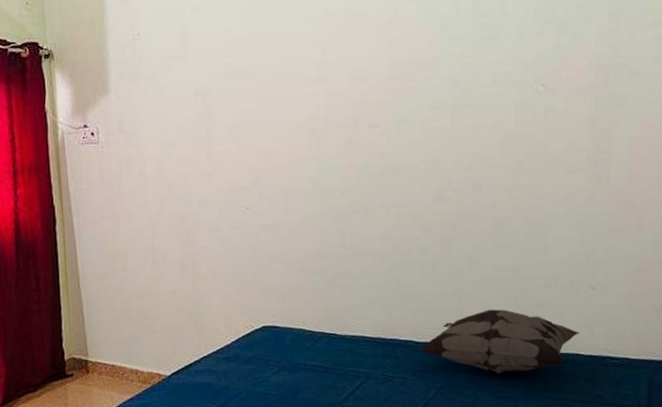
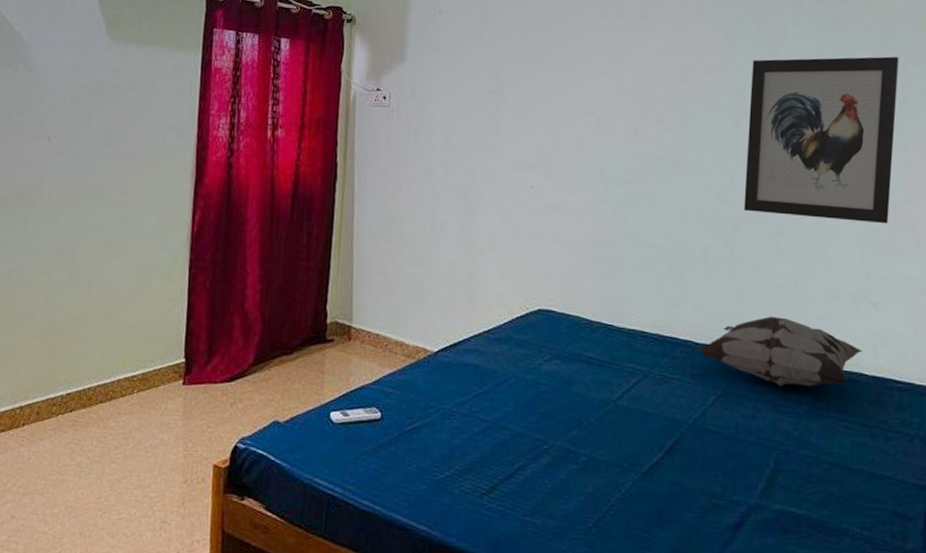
wall art: none [462,24,627,209] -> present [744,56,899,224]

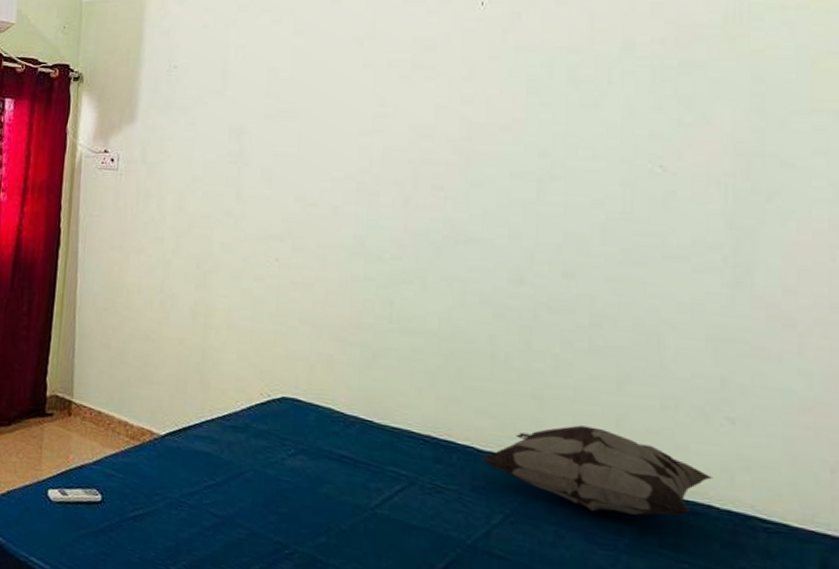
wall art: present [744,56,899,224] -> none [547,108,777,320]

